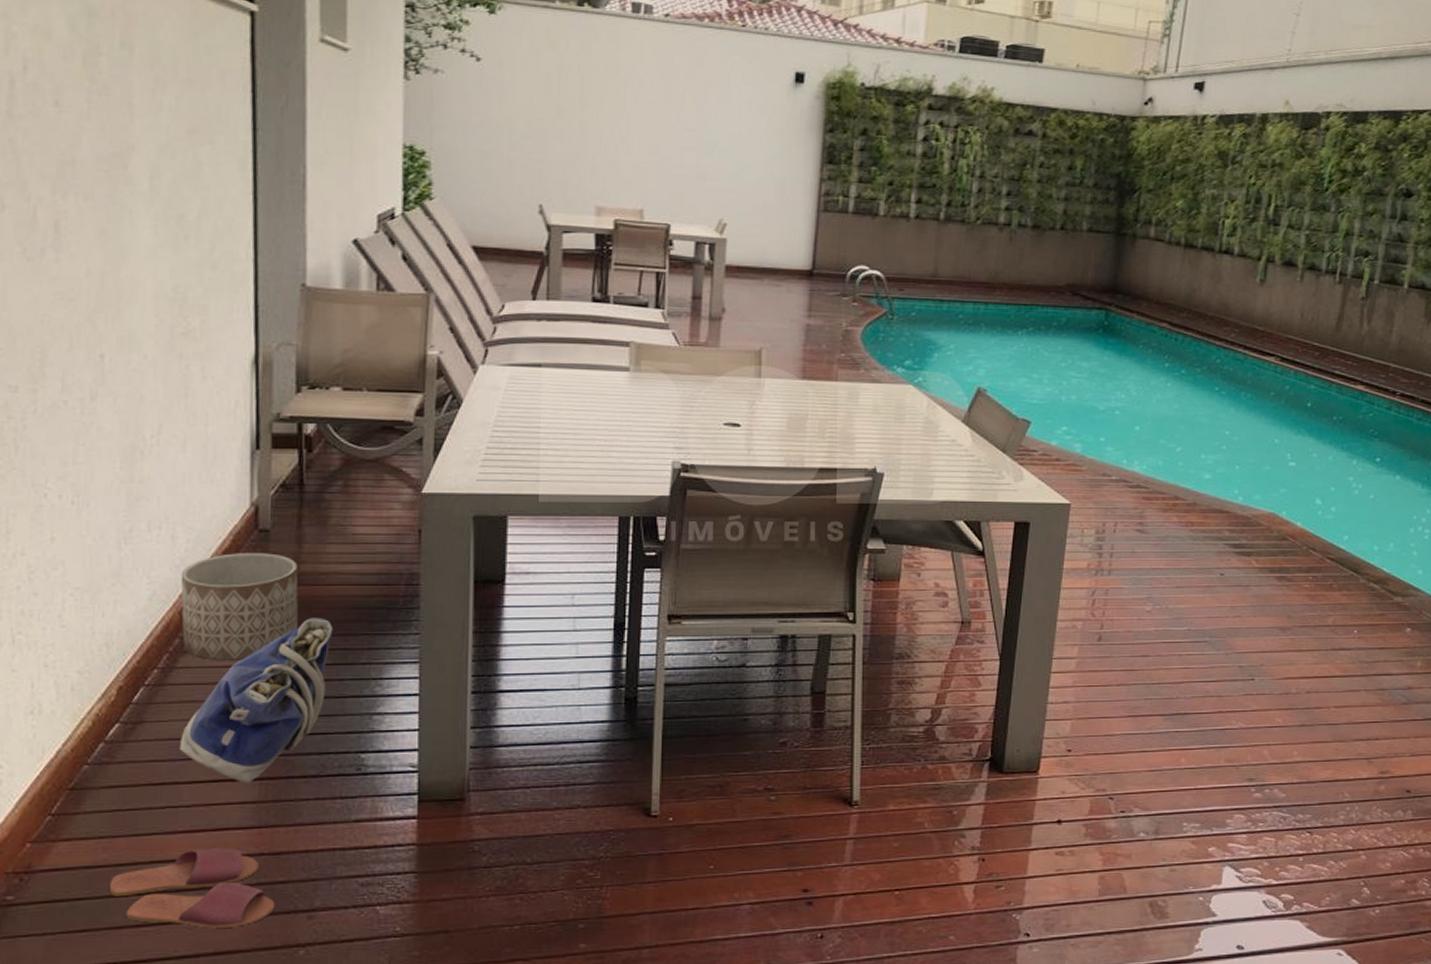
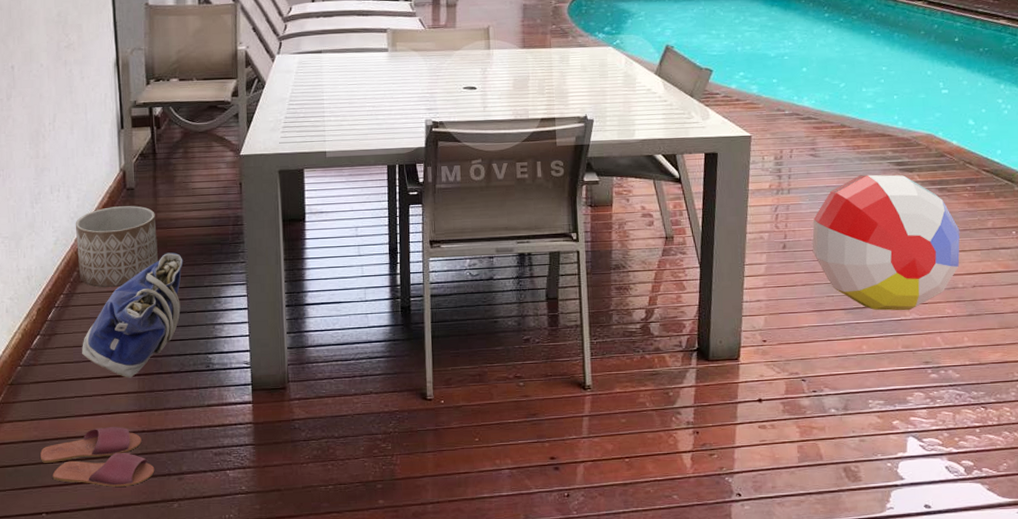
beachball: none [1131,557,1298,719] -> present [812,174,960,311]

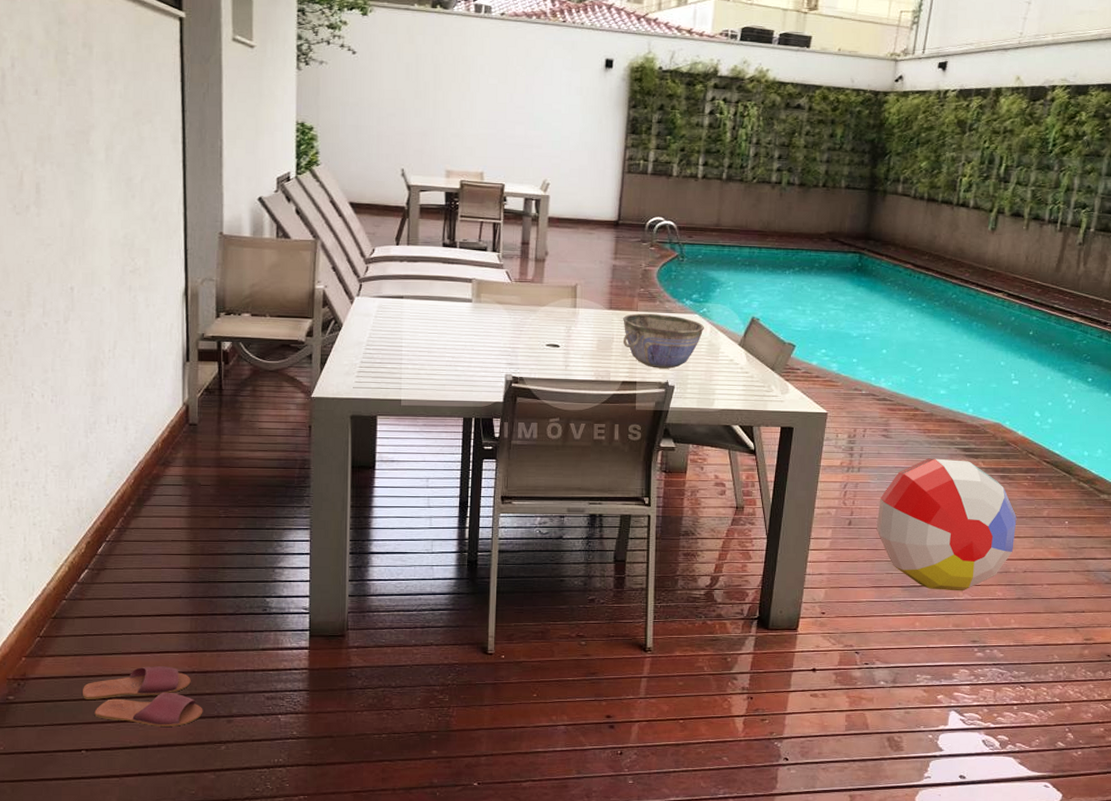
planter: present [75,206,158,288] -> none [131,441,219,525]
tote bag: present [82,252,183,378] -> none [132,492,245,618]
bowl: none [537,49,619,103] -> present [622,313,704,369]

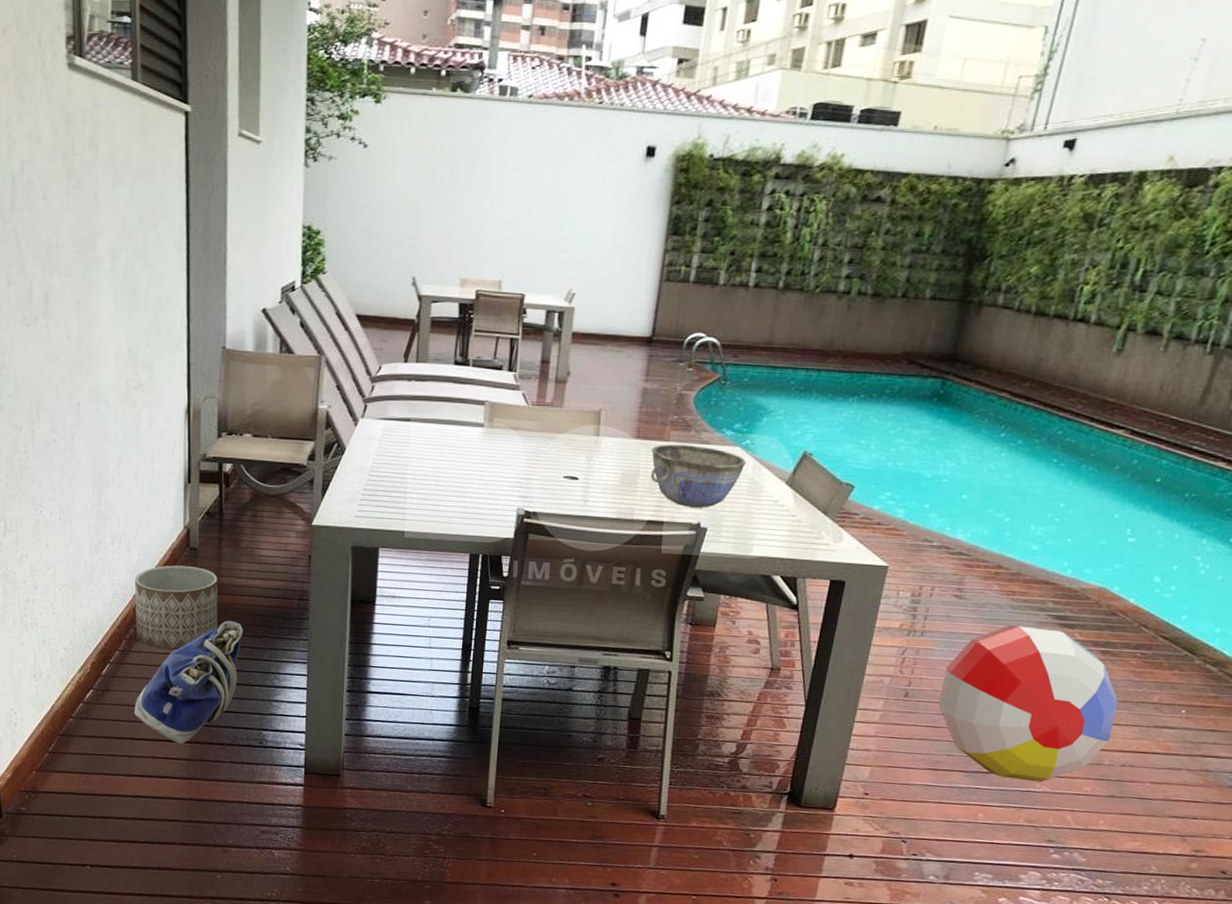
slippers: present [83,666,203,726] -> none [88,790,200,851]
planter: none [131,441,219,525] -> present [134,565,218,651]
tote bag: none [132,492,245,618] -> present [134,620,244,744]

